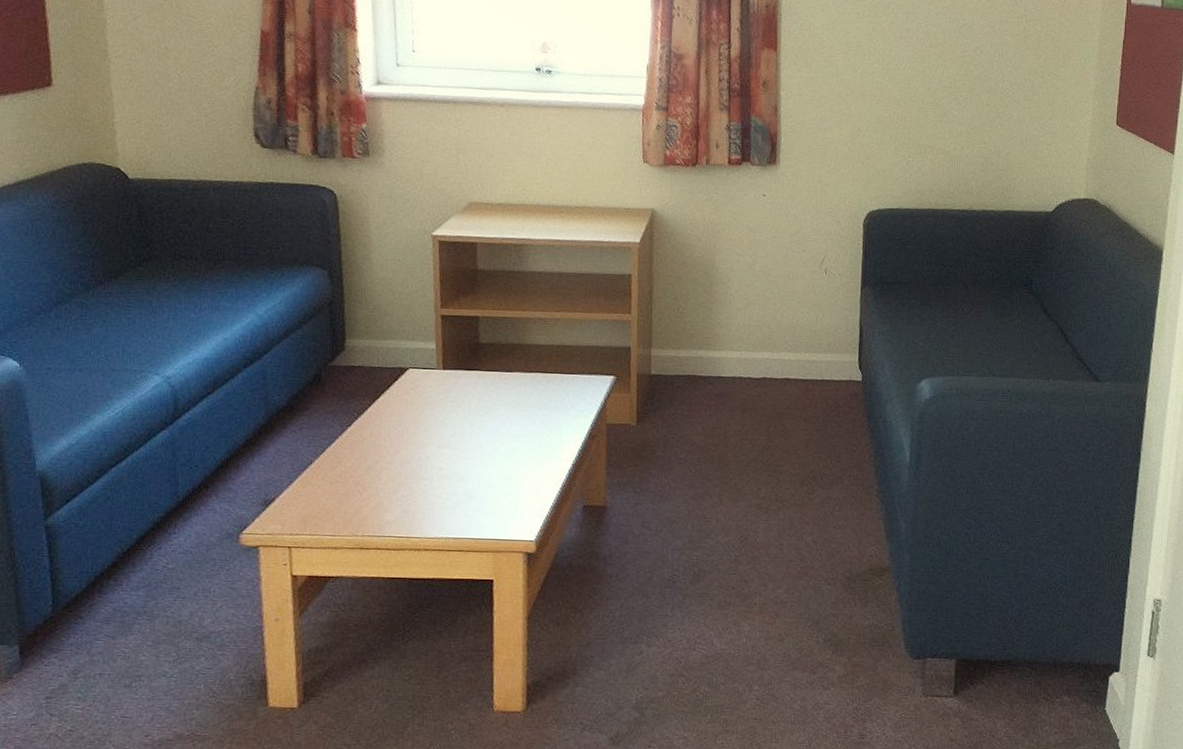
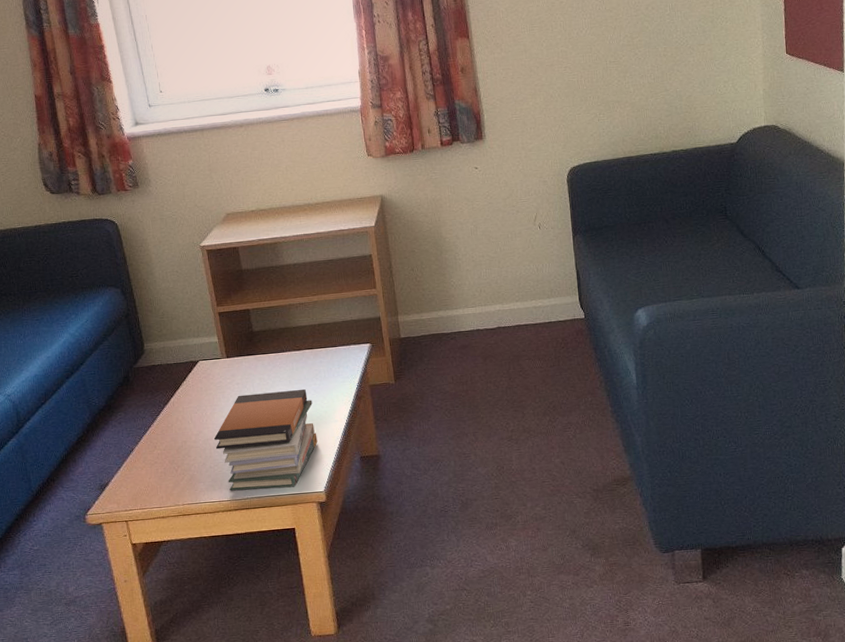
book stack: none [412,415,537,531] -> present [214,388,318,491]

